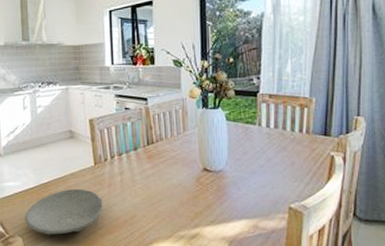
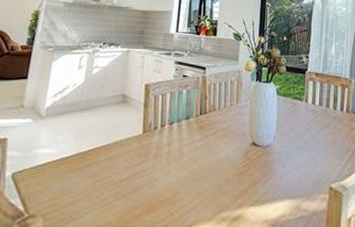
bowl: present [25,189,104,235] -> none [52,160,146,215]

